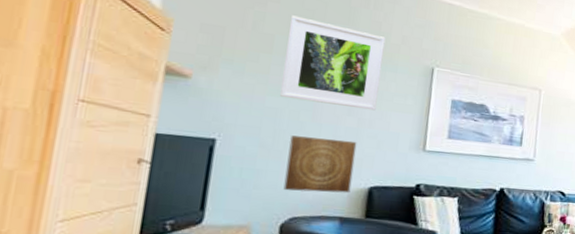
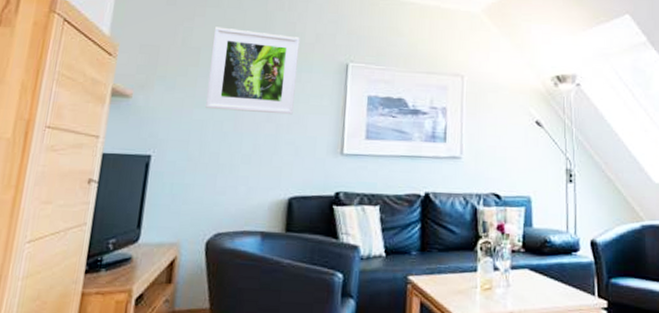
wall art: present [283,135,357,193] -> none [209,147,276,206]

